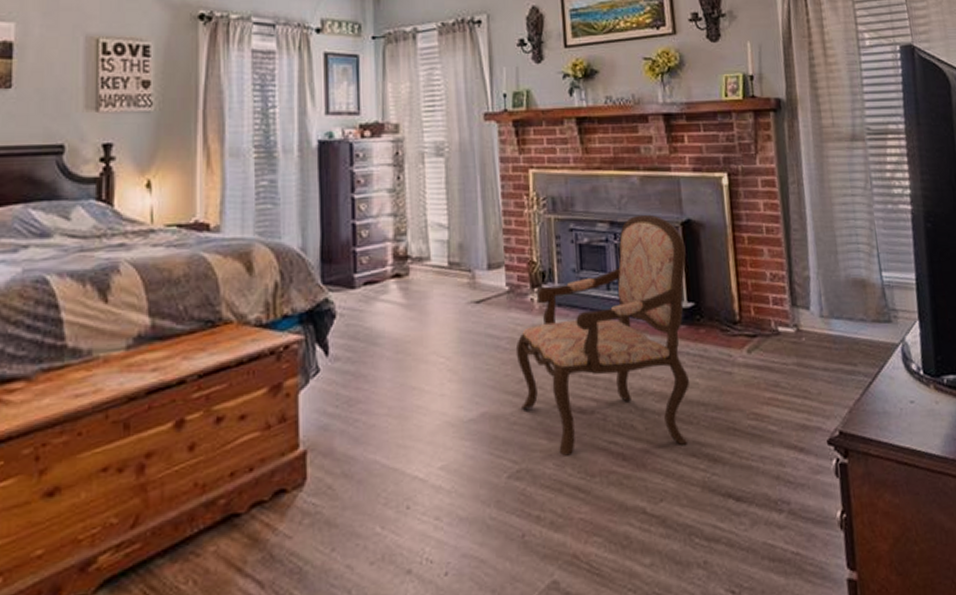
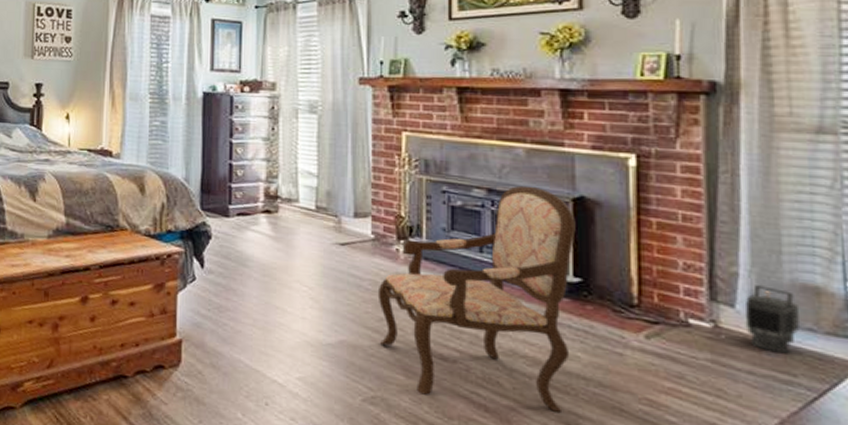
lantern: none [817,285,856,347] -> present [745,285,801,354]

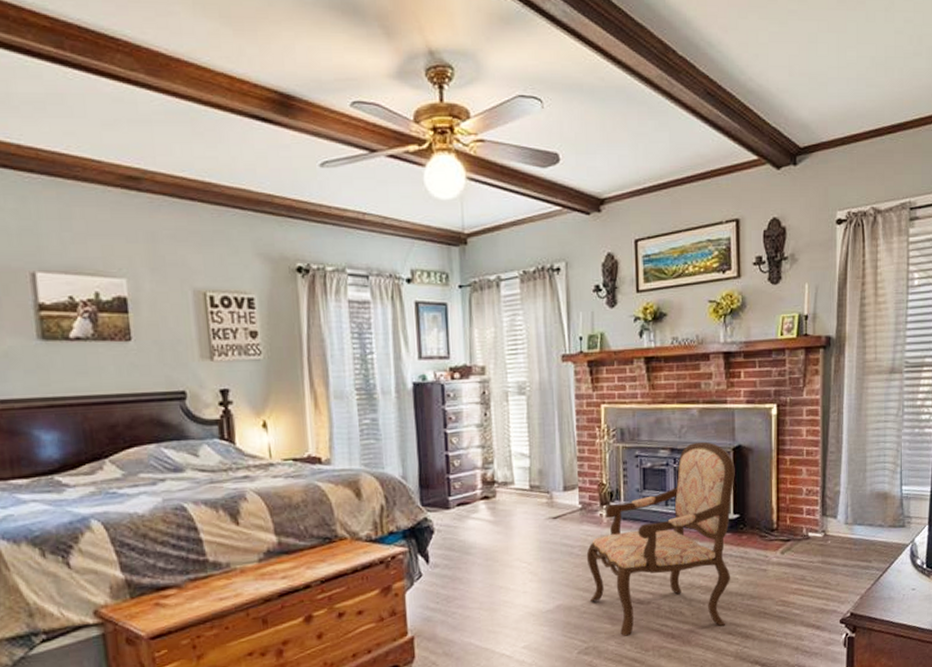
lantern: present [745,285,801,354] -> none [843,498,875,547]

